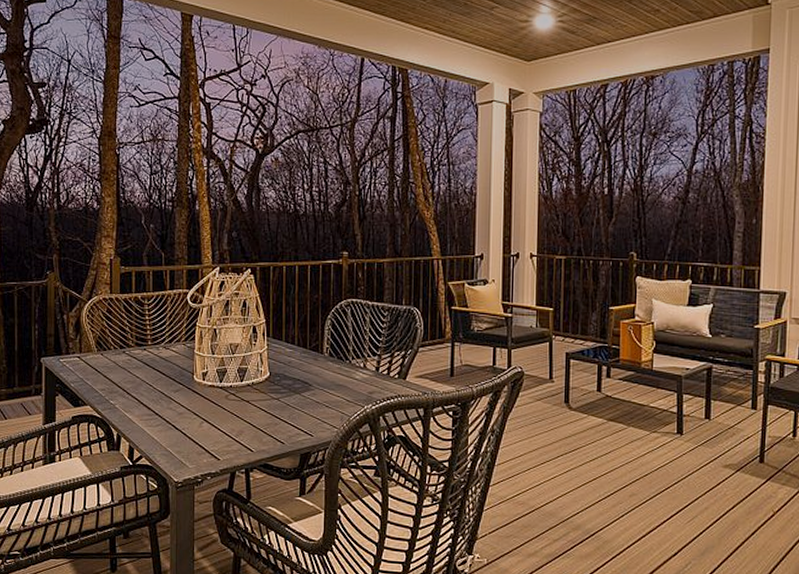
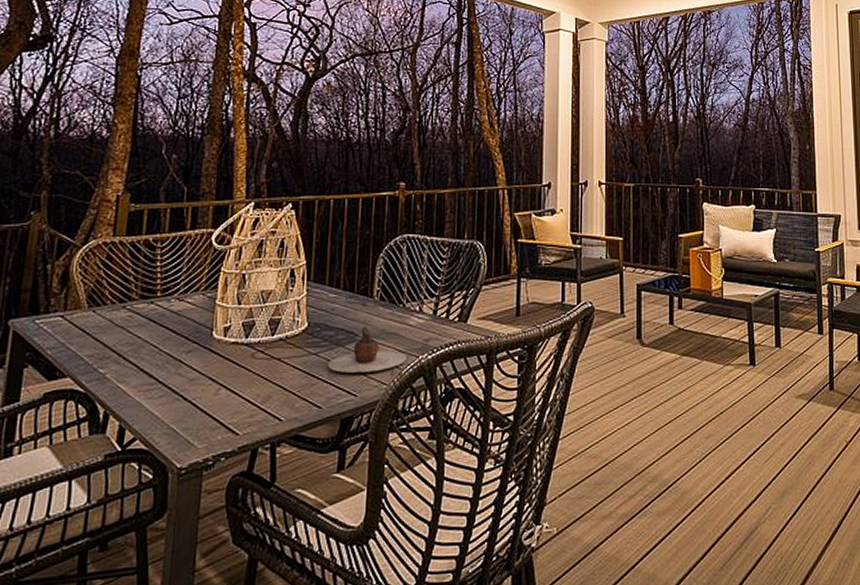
teapot: none [288,379,354,417] -> present [328,327,406,373]

